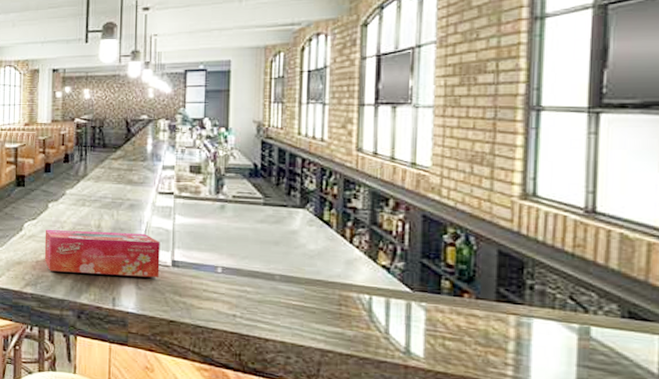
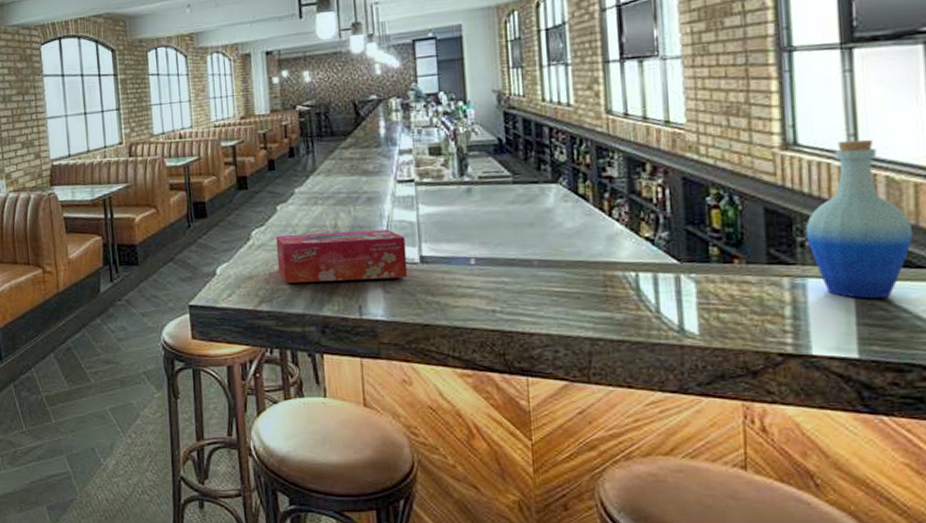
bottle: none [535,197,642,345] -> present [805,139,913,299]

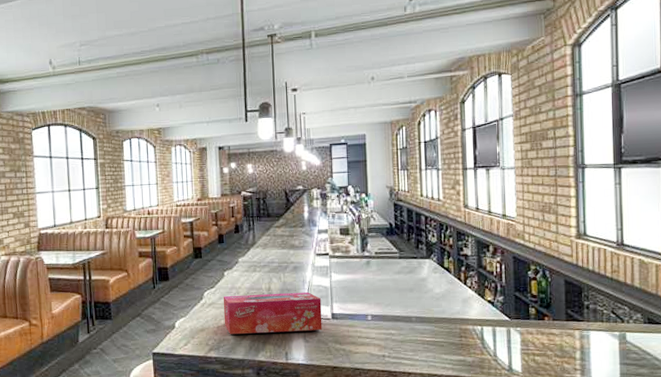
bottle: present [805,139,913,299] -> none [590,233,655,346]

